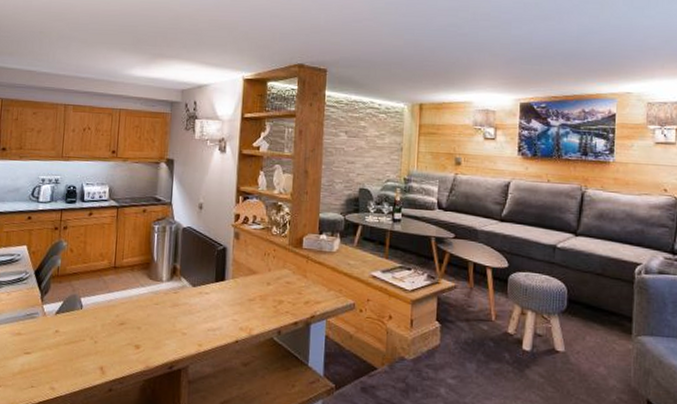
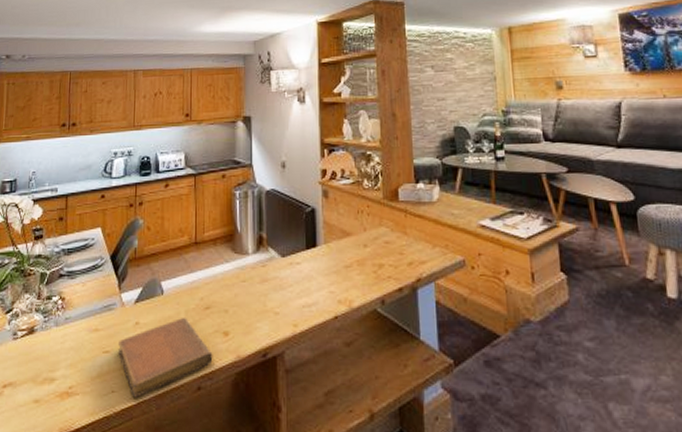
notebook: none [39,330,125,393] -> present [118,318,213,398]

